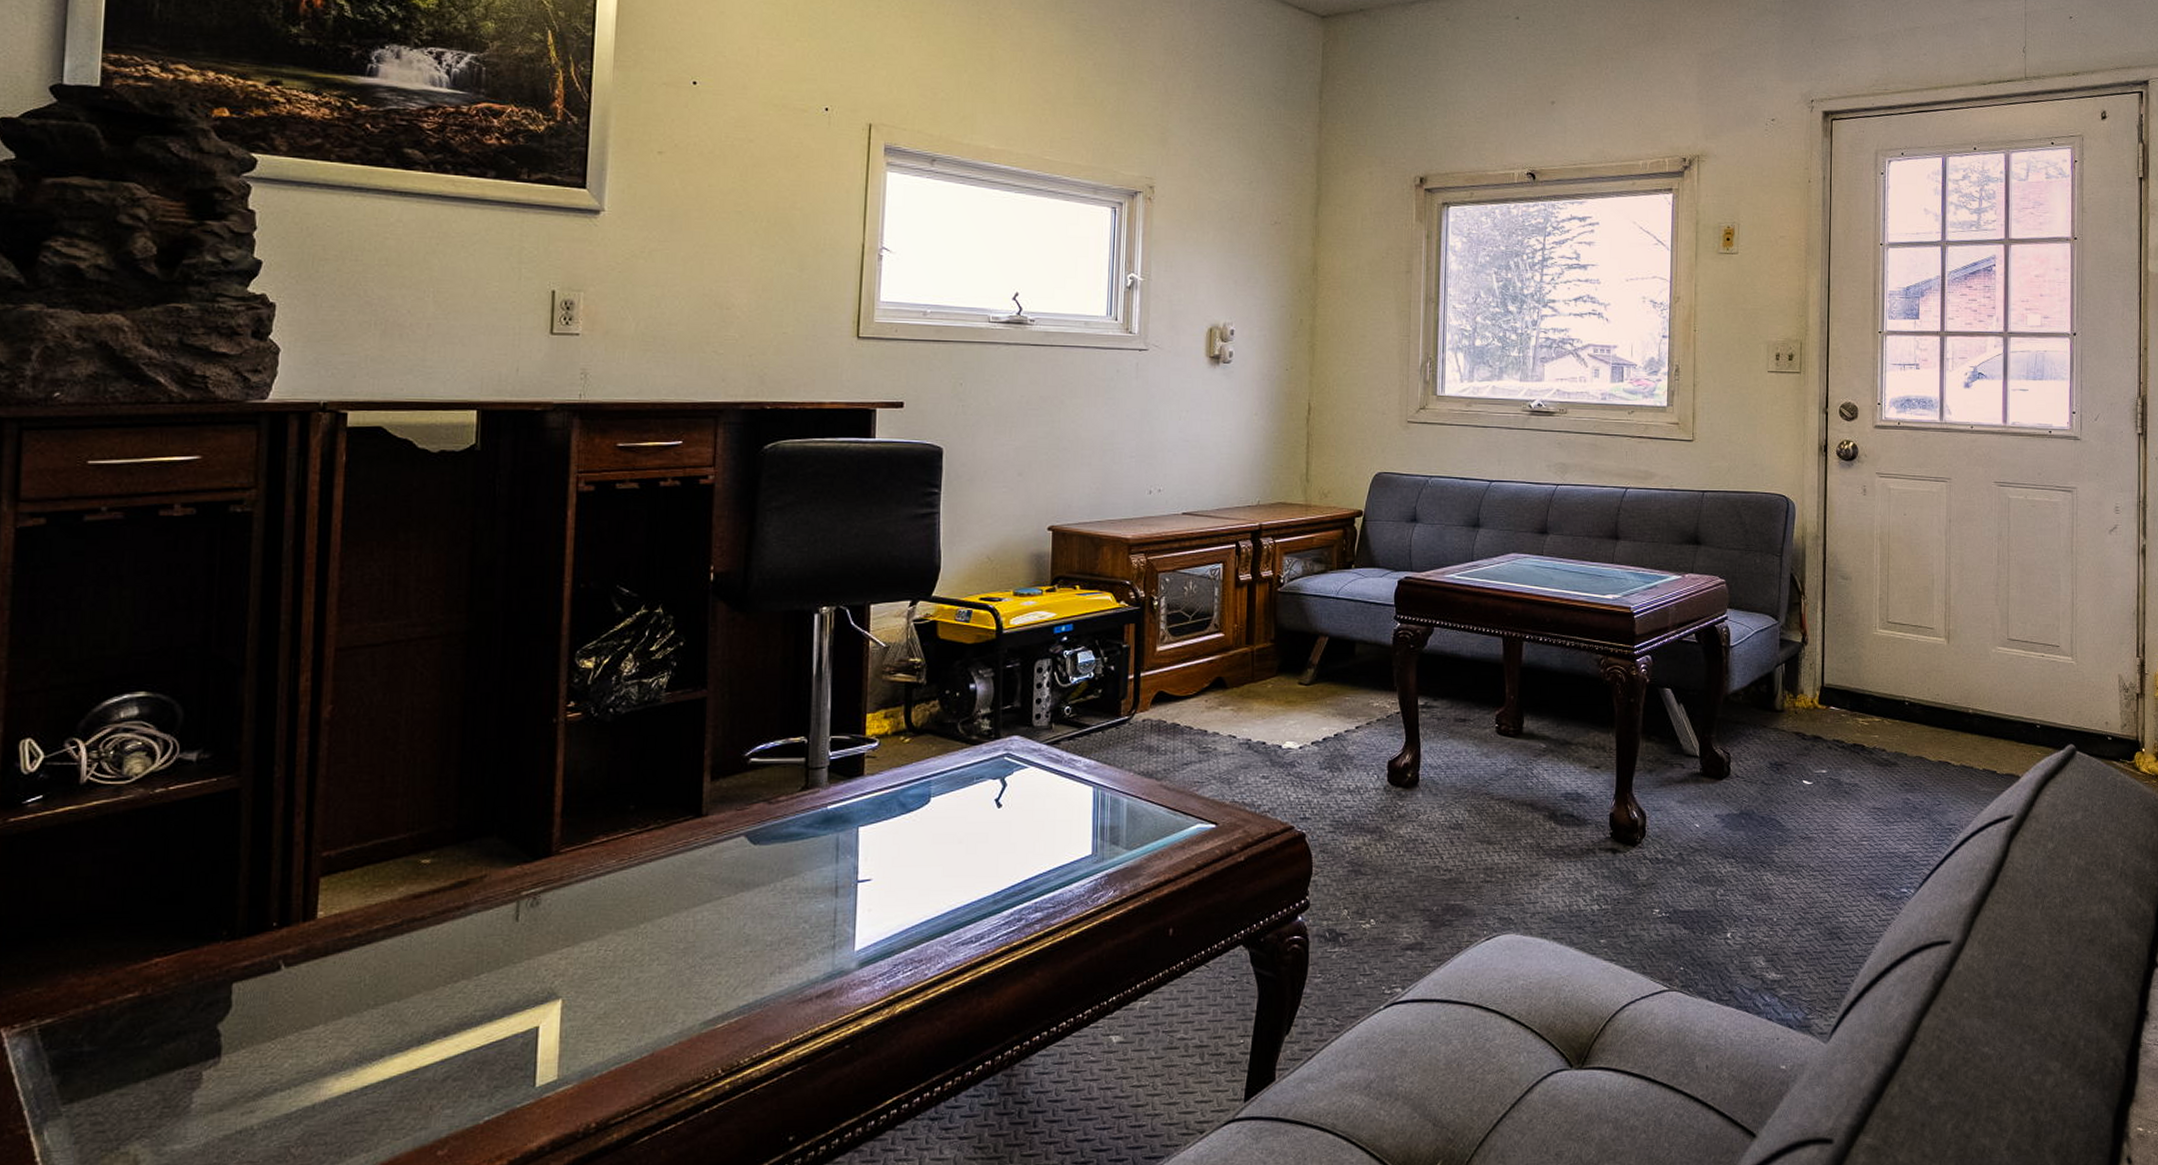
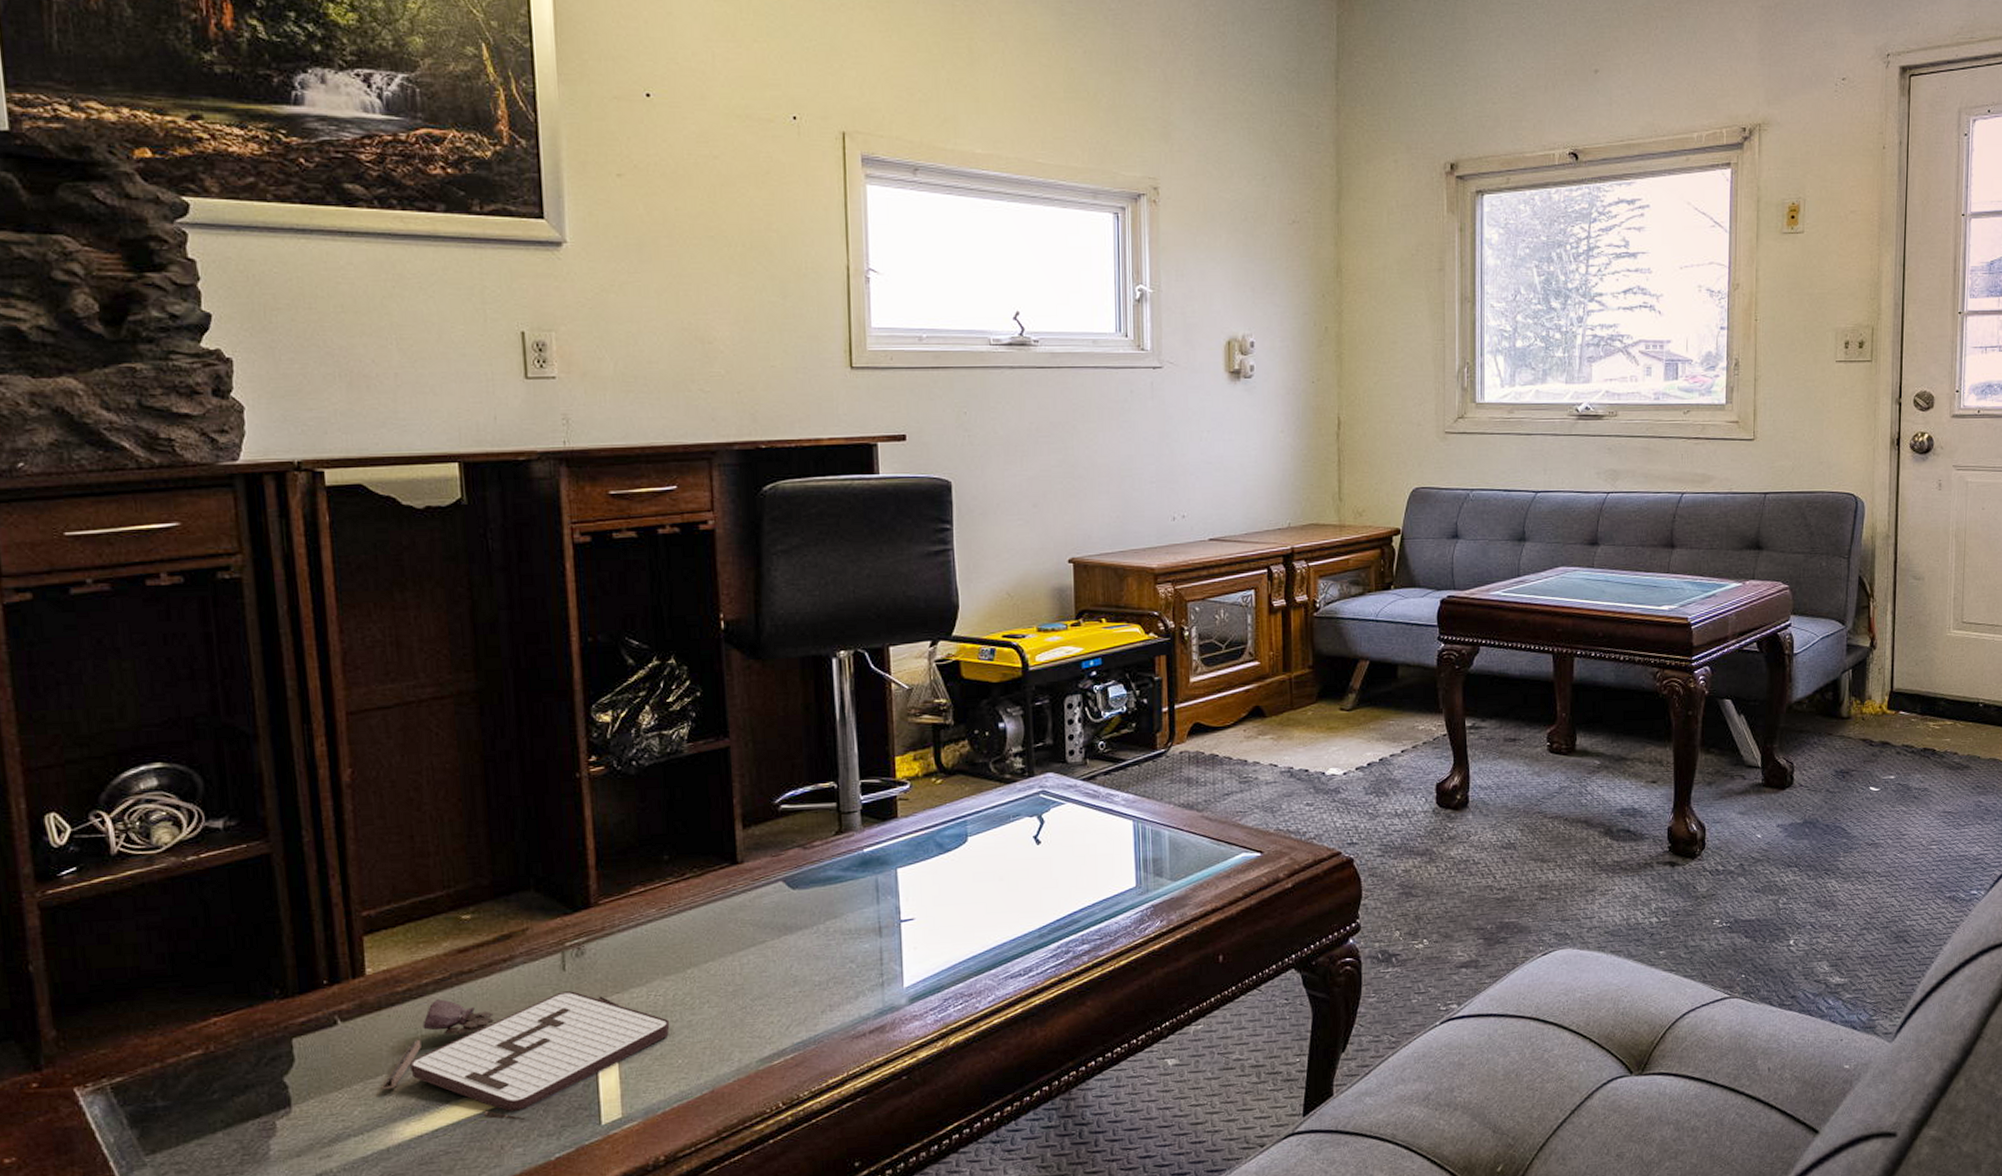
board game: none [315,943,617,1080] -> present [381,991,670,1121]

